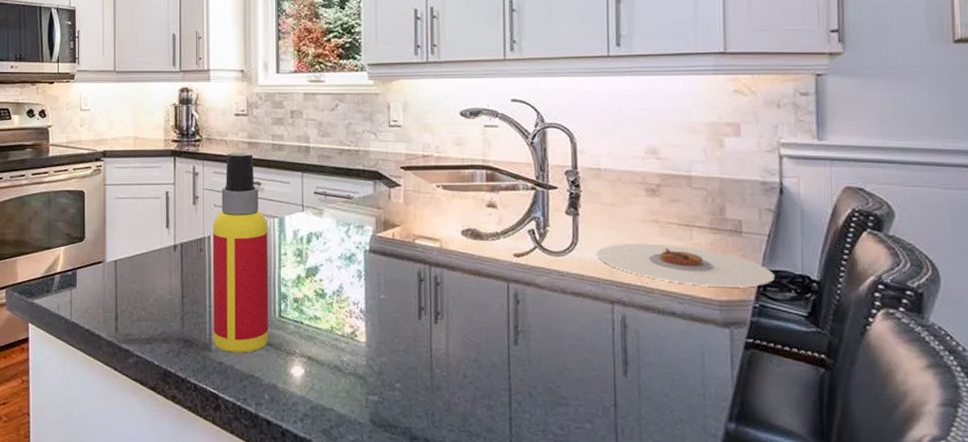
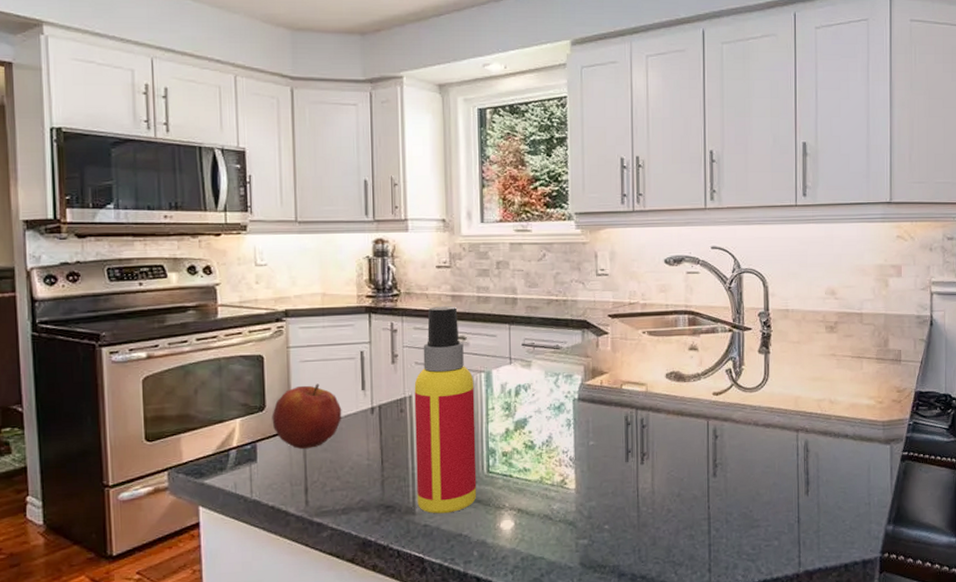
apple: none [90,219,149,279] -> present [272,383,342,449]
plate: present [597,243,776,288] -> none [785,375,926,410]

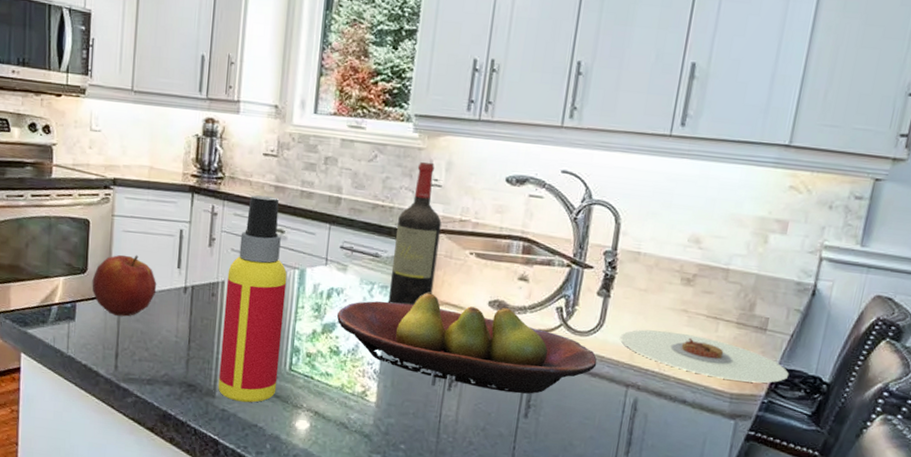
fruit bowl: none [528,375,768,456] -> present [337,293,597,394]
wine bottle: none [573,255,614,391] -> present [387,162,442,306]
plate: none [785,375,926,410] -> present [620,329,790,383]

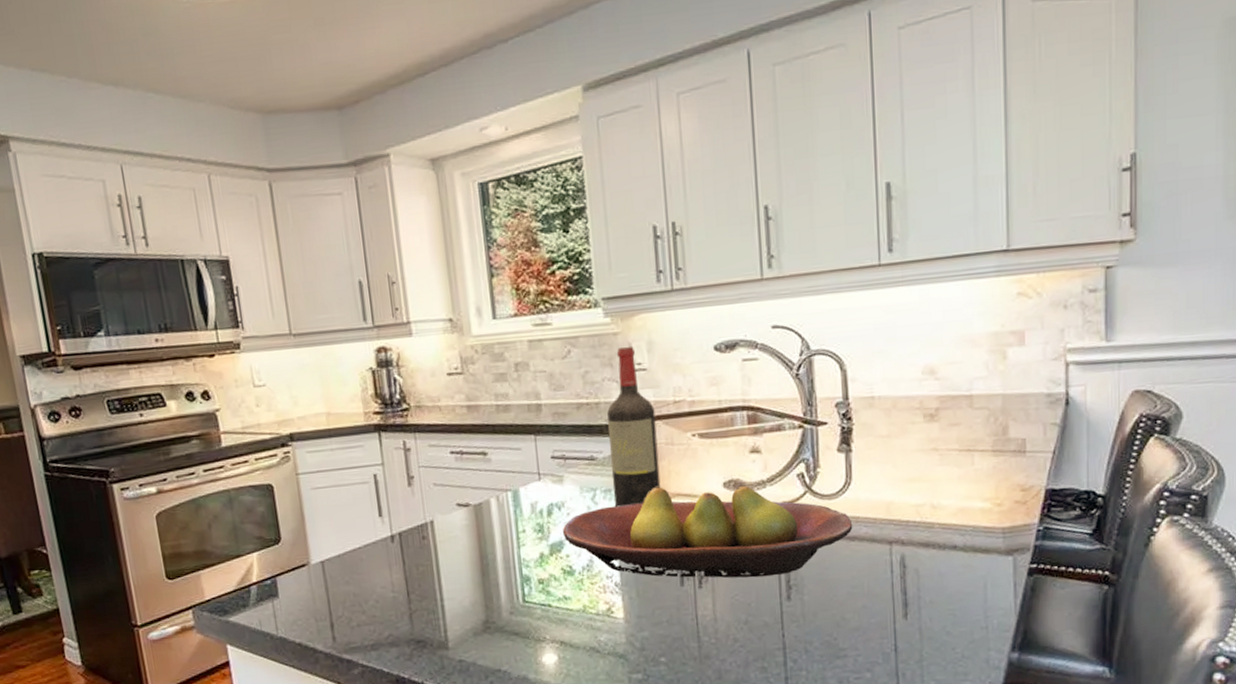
apple: present [92,254,157,317] -> none [288,512,361,583]
spray bottle: present [218,195,287,403] -> none [434,418,514,649]
plate: present [620,329,790,383] -> none [872,473,1060,515]

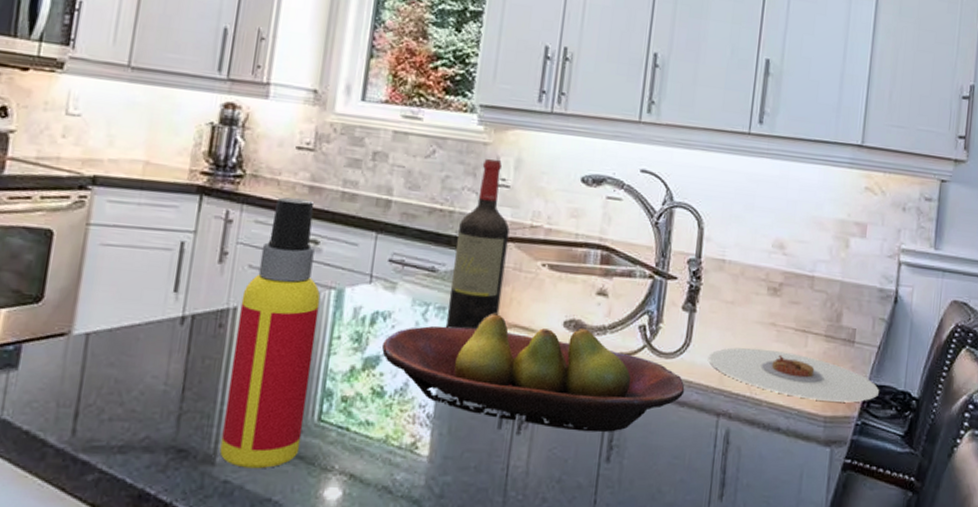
spray bottle: none [434,418,514,649] -> present [219,197,321,469]
plate: none [872,473,1060,515] -> present [708,347,880,403]

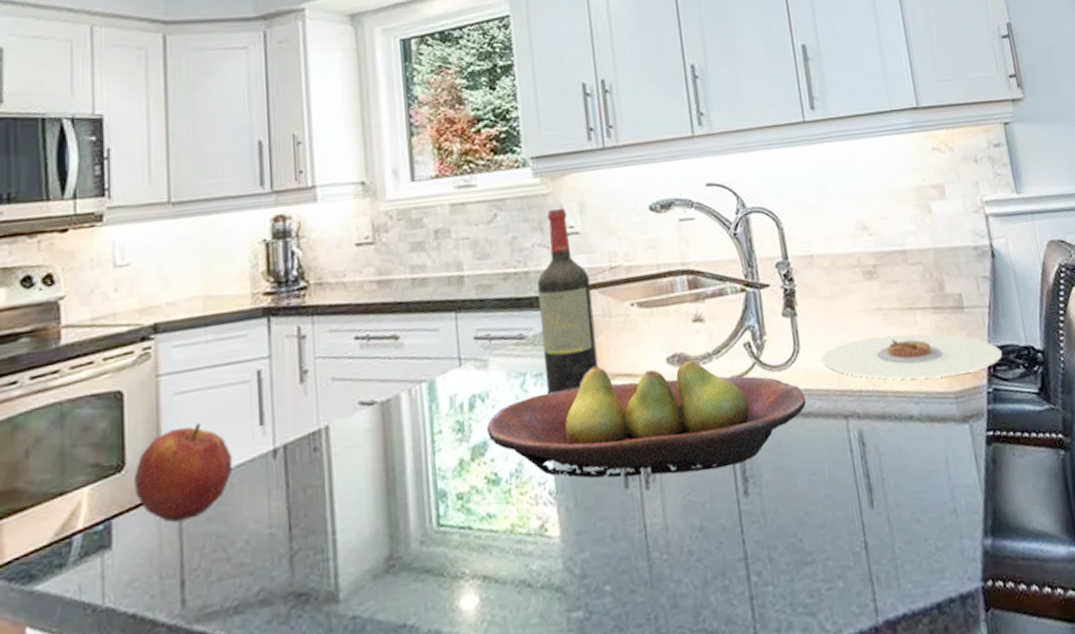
apple: none [48,275,144,360] -> present [134,422,233,522]
spray bottle: present [219,197,321,469] -> none [331,295,425,598]

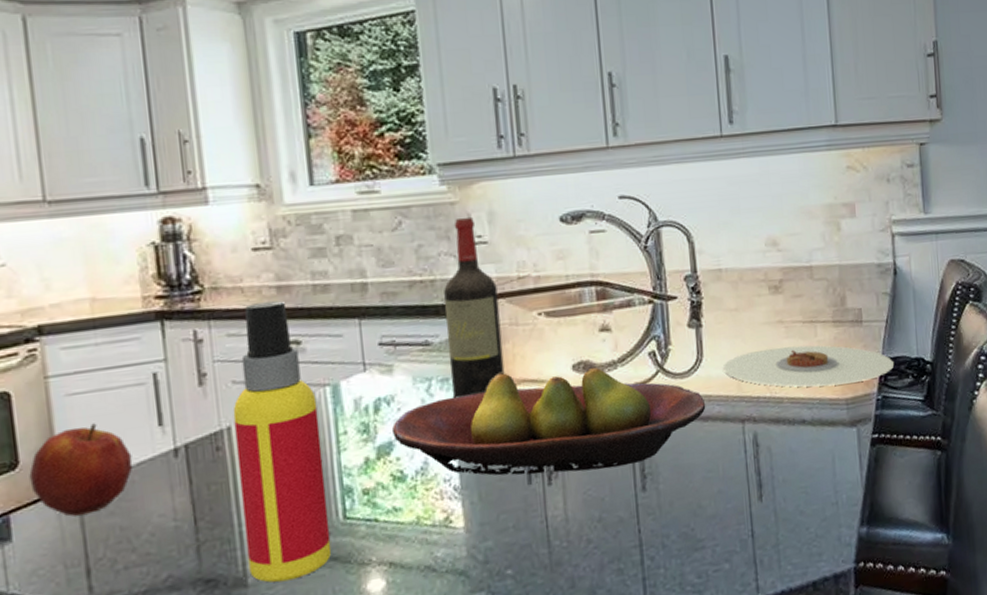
spray bottle: none [331,295,425,598] -> present [232,301,332,583]

